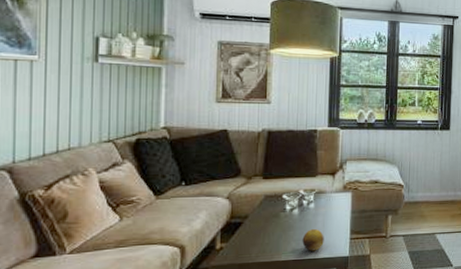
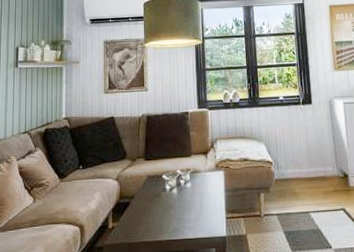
fruit: present [302,228,324,251] -> none [182,207,202,231]

